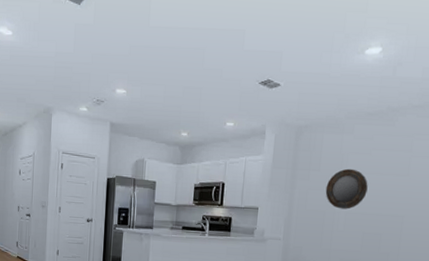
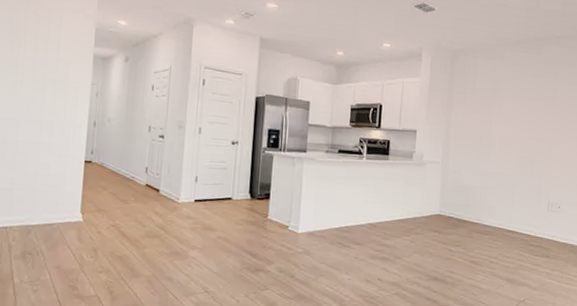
home mirror: present [325,168,368,210] -> none [481,93,520,133]

